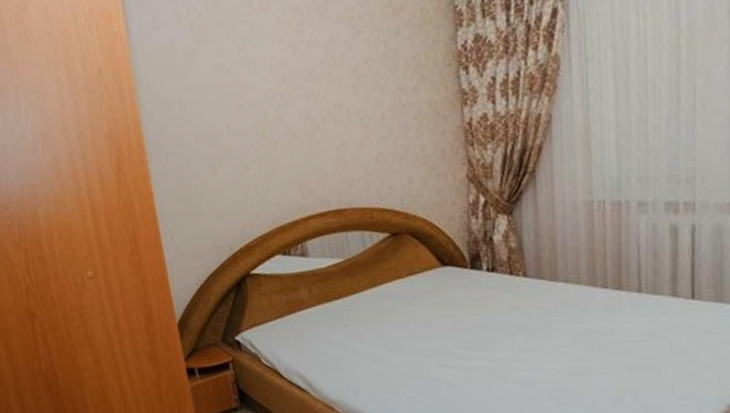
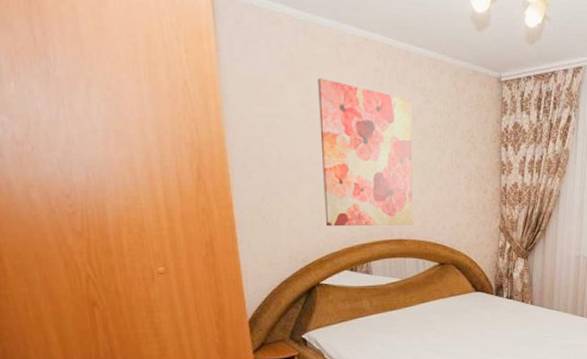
wall art: none [229,33,353,205] -> present [318,78,413,227]

